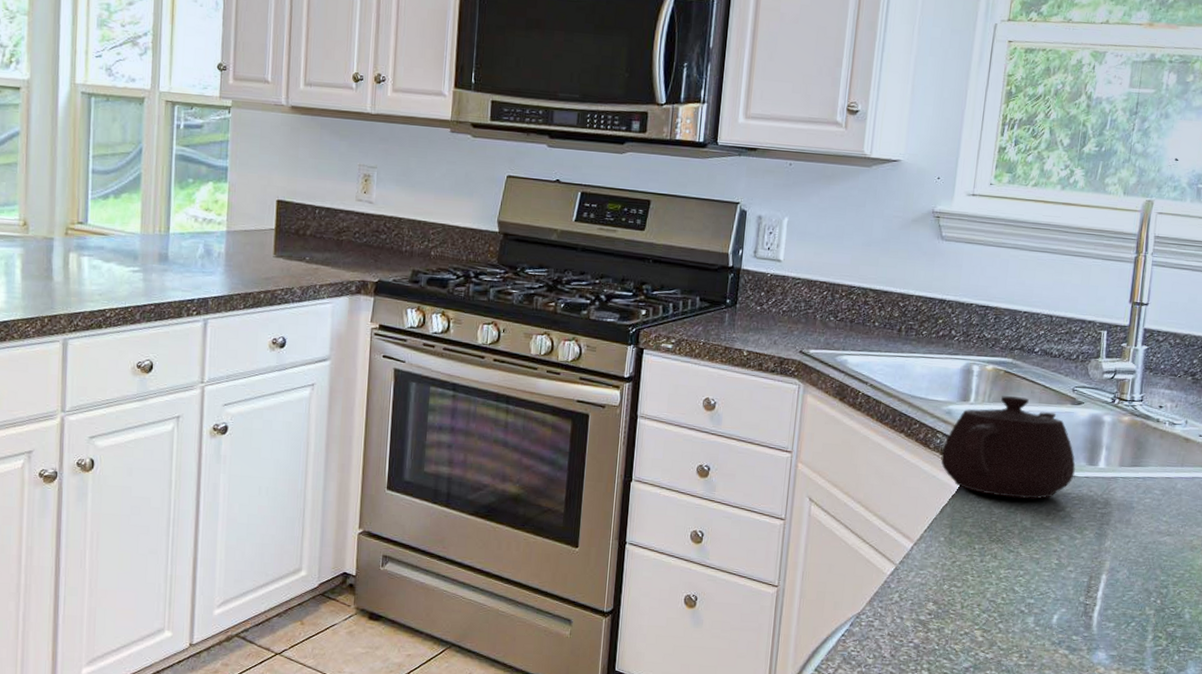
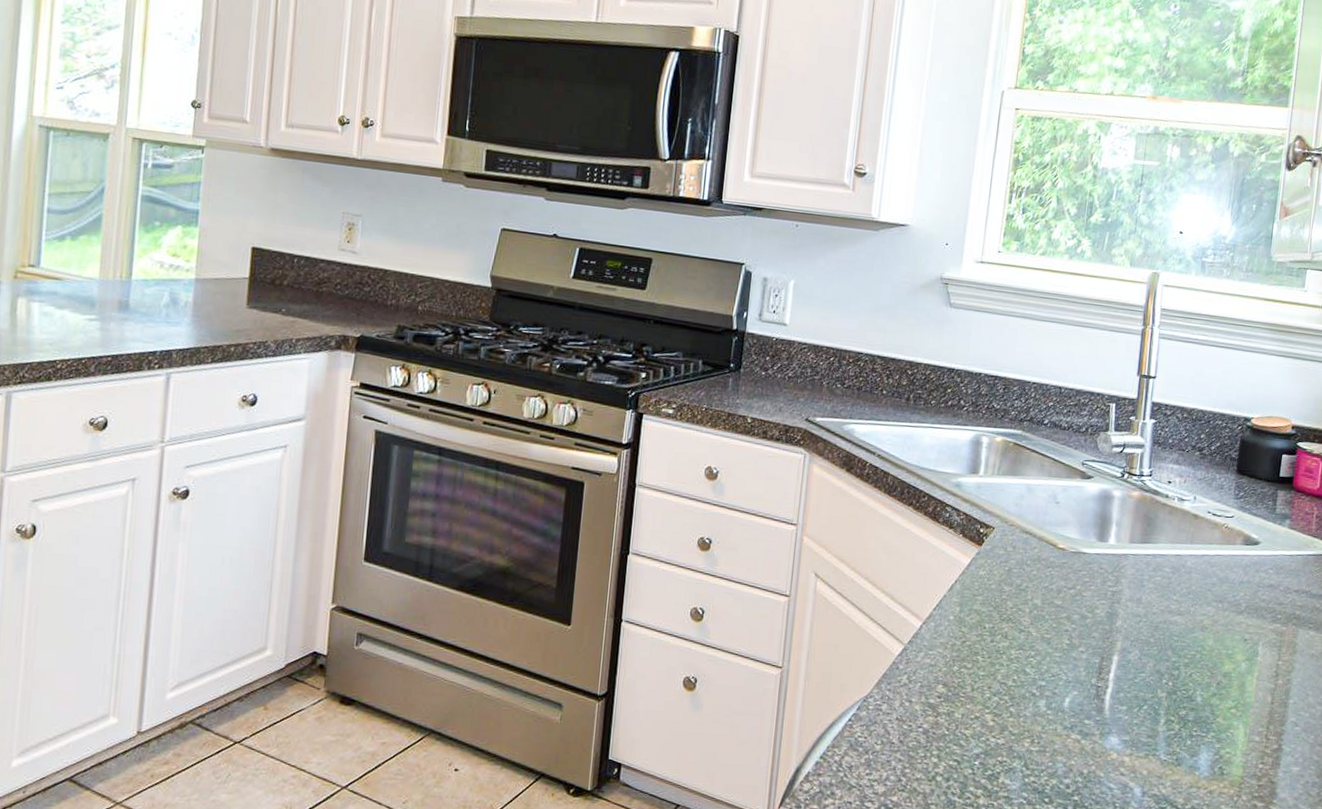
teapot: present [941,396,1076,499] -> none [950,469,1087,576]

